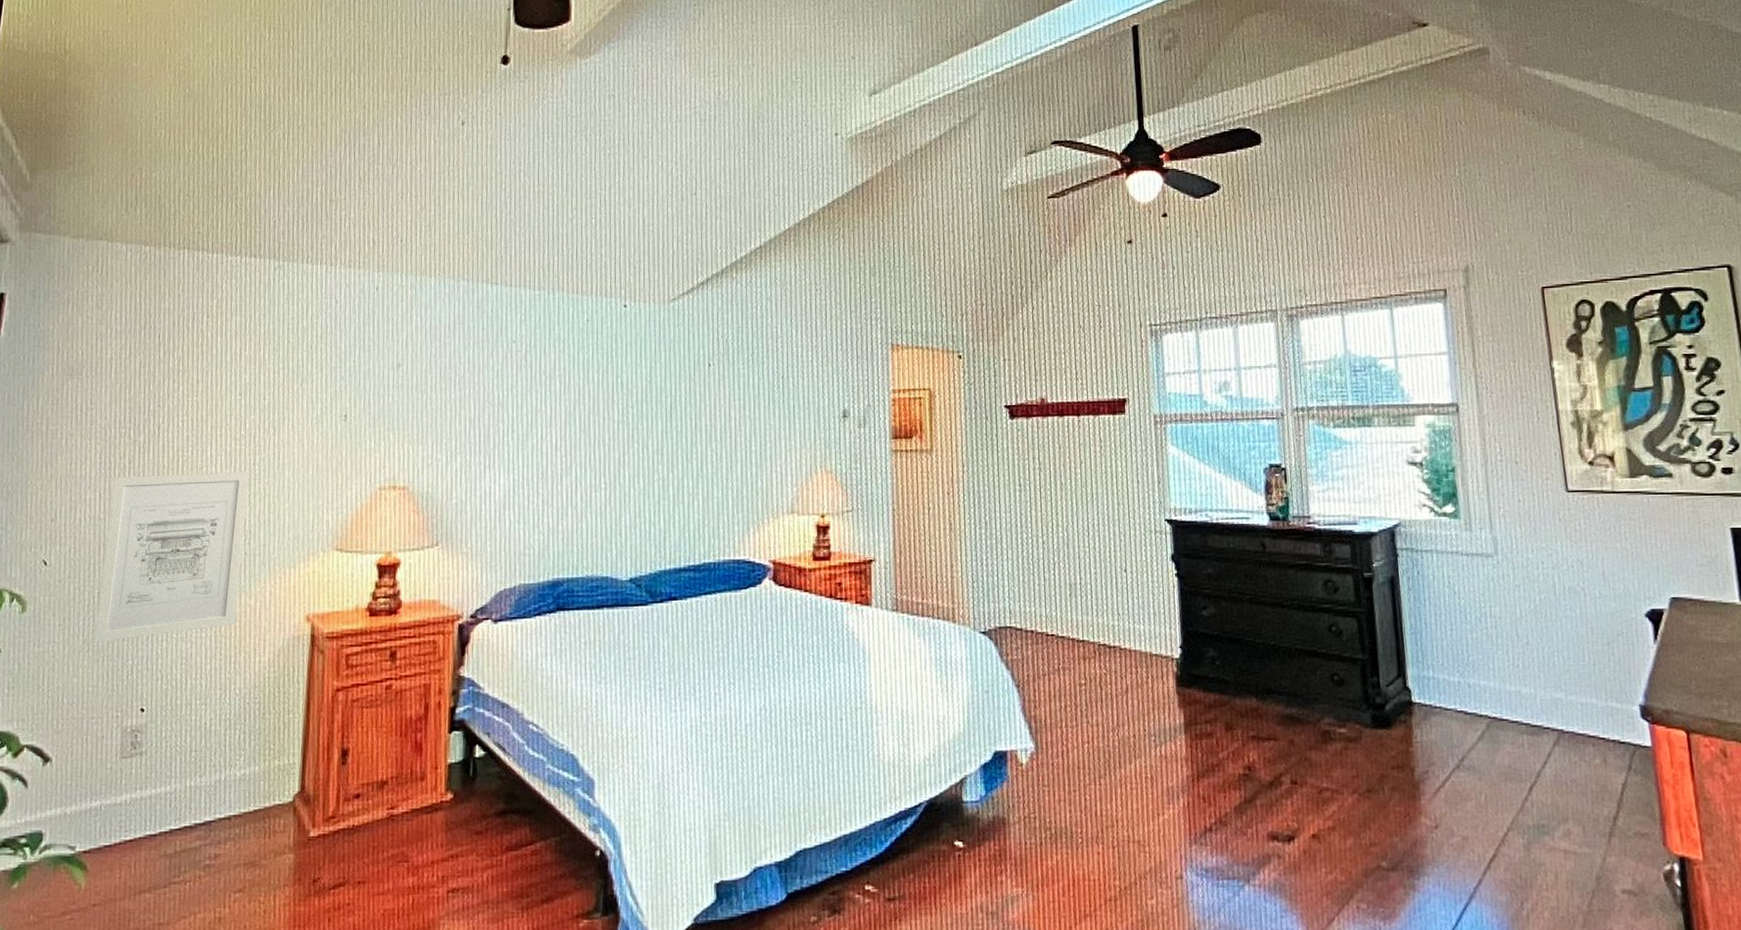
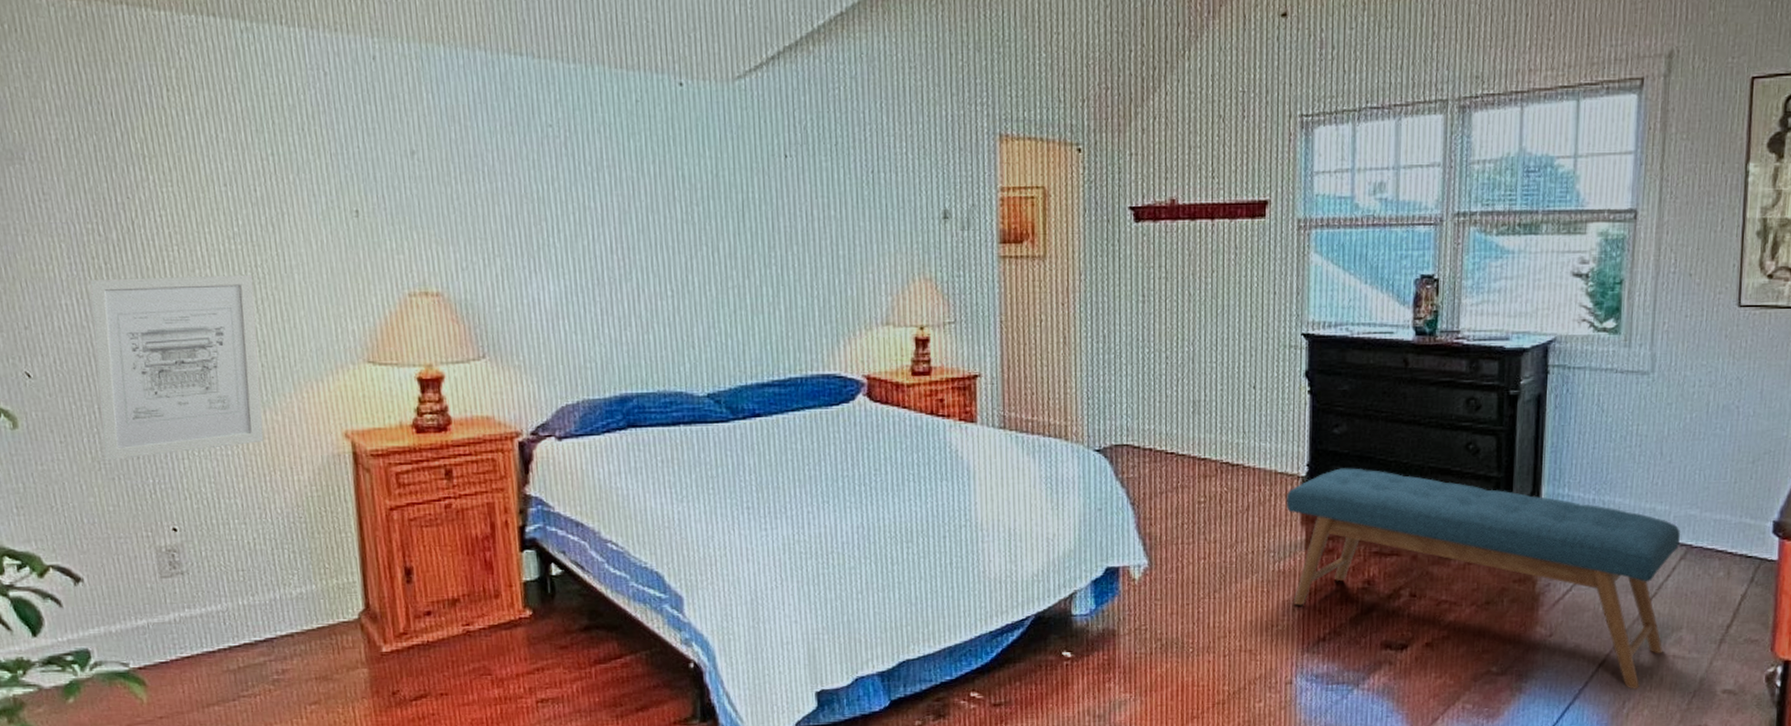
bench: none [1162,650,1553,888] -> present [1285,468,1681,689]

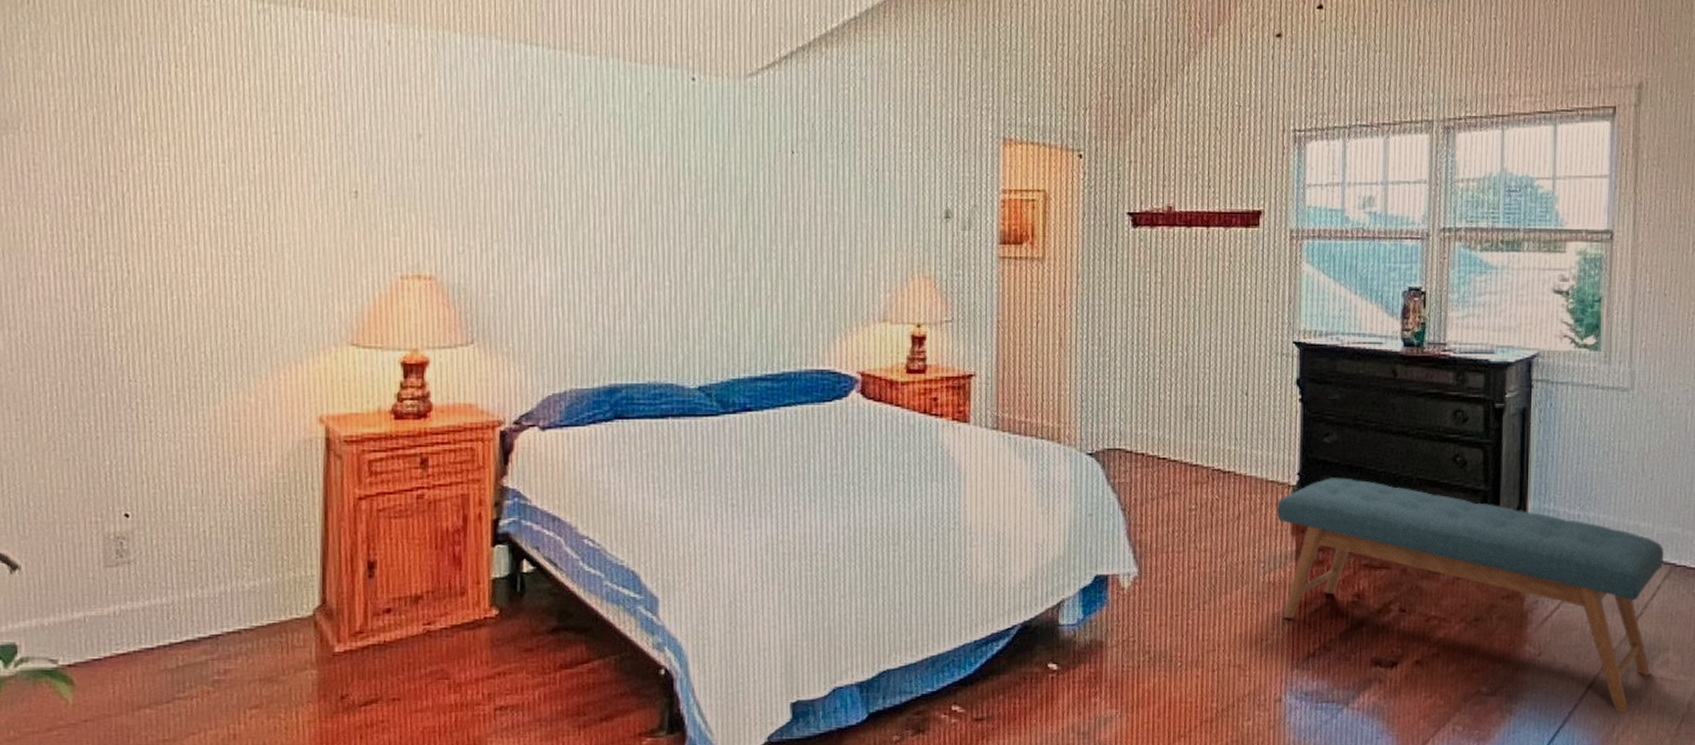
wall art: present [89,274,264,460] -> none [61,251,242,440]

